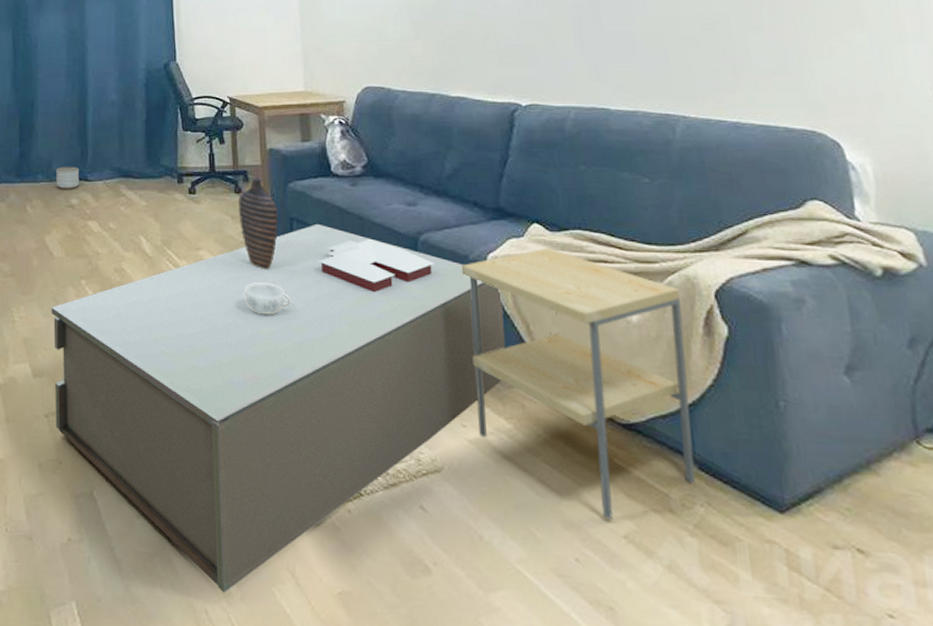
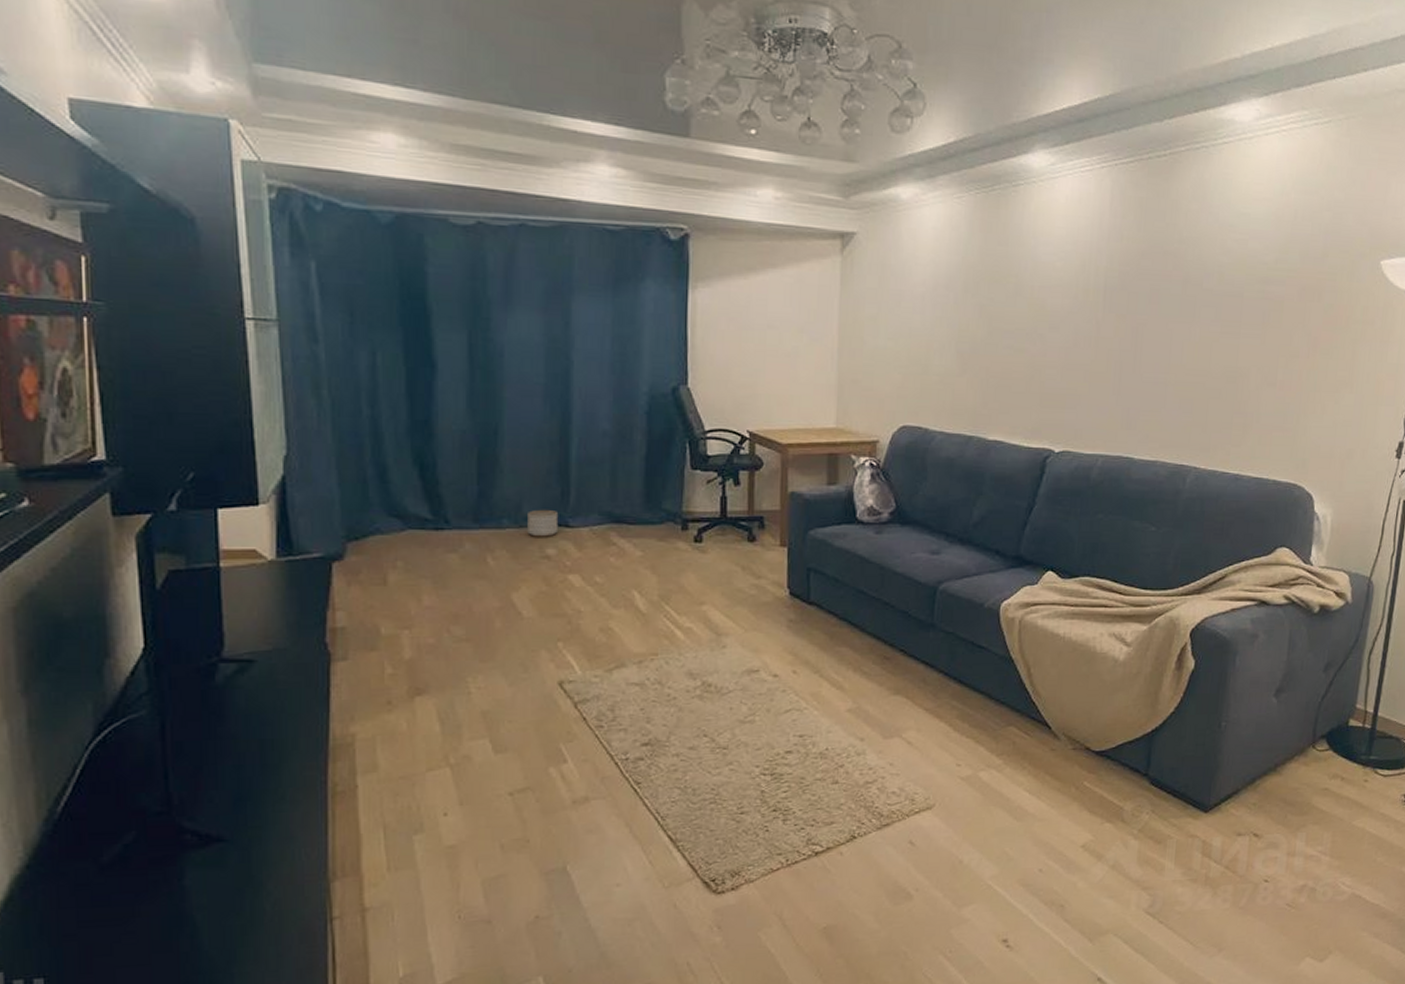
coffee table: present [51,223,506,594] -> none [518,574,1010,945]
decorative vase: present [238,178,279,270] -> none [750,524,795,625]
decorative bowl: present [245,283,290,315] -> none [751,638,800,671]
books: present [319,239,435,293] -> none [834,590,951,644]
side table: present [461,247,695,520] -> none [972,594,1162,834]

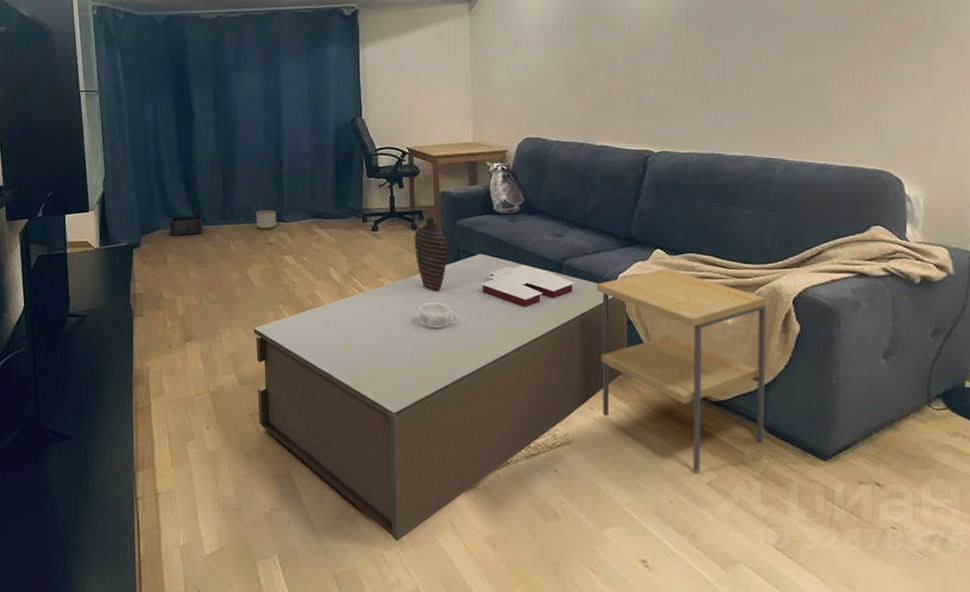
storage bin: none [392,514,445,544] -> present [169,214,203,236]
coffee table: none [518,574,1010,945] -> present [253,253,628,542]
decorative vase: none [750,524,795,625] -> present [414,216,448,293]
decorative bowl: none [751,638,800,671] -> present [418,303,456,328]
books: none [834,590,951,644] -> present [480,265,575,308]
side table: none [972,594,1162,834] -> present [596,268,766,473]

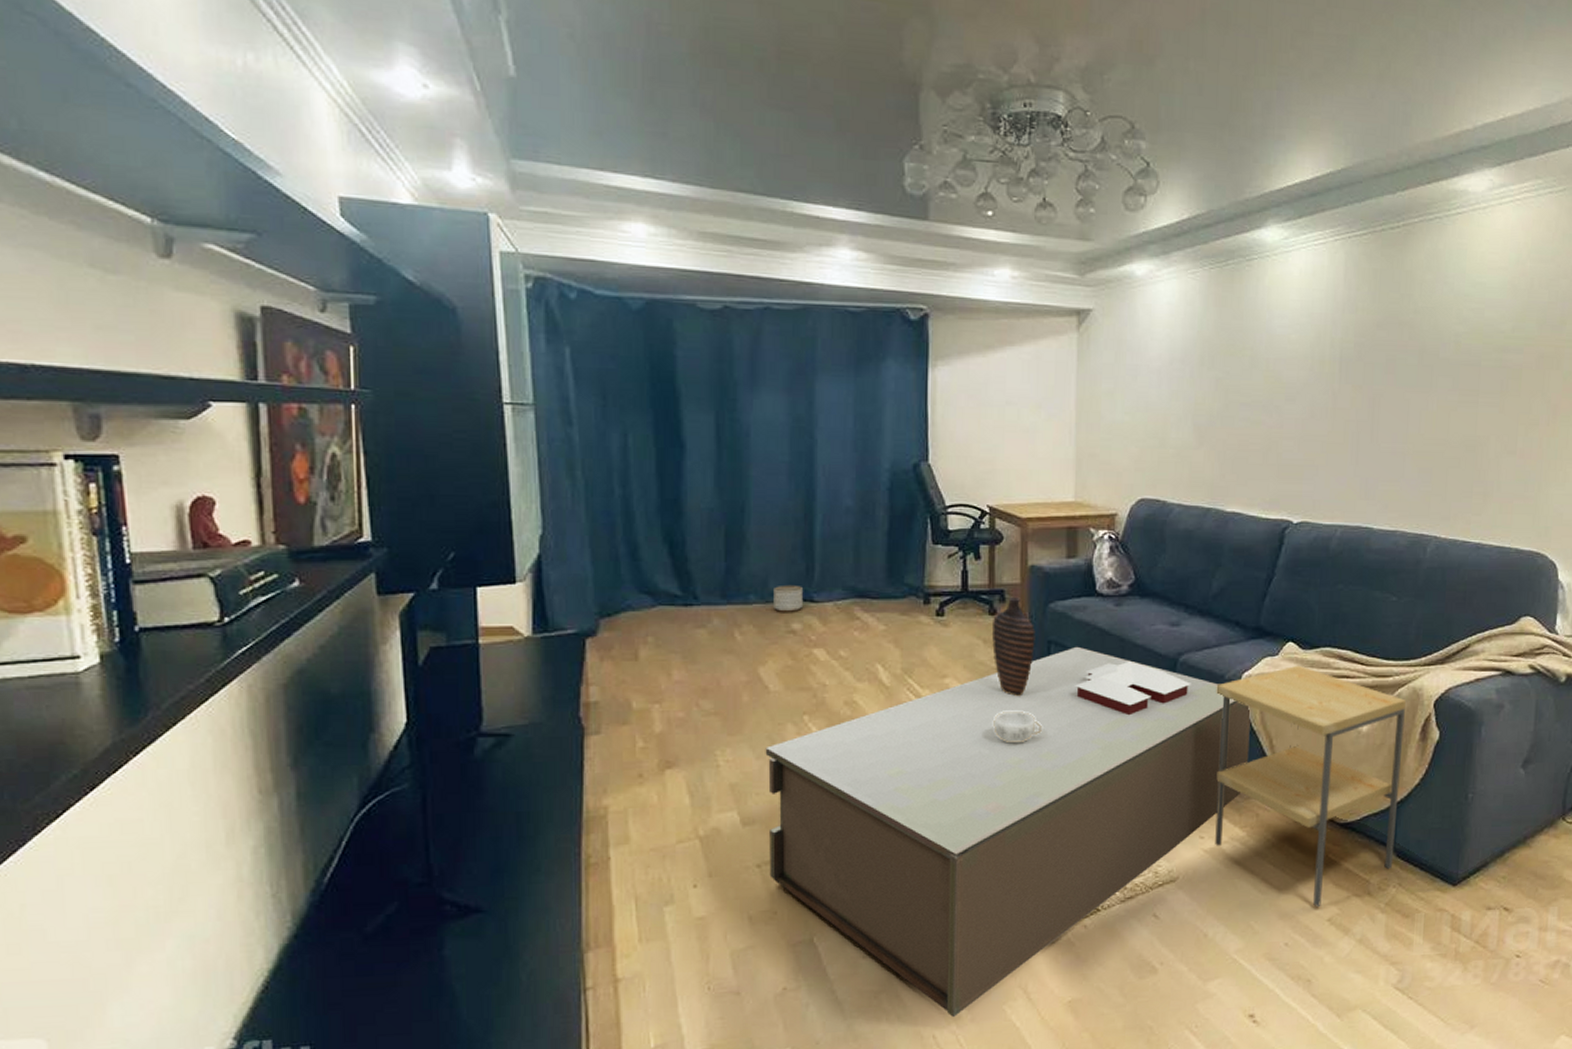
storage bin: present [169,214,203,236] -> none [643,590,694,619]

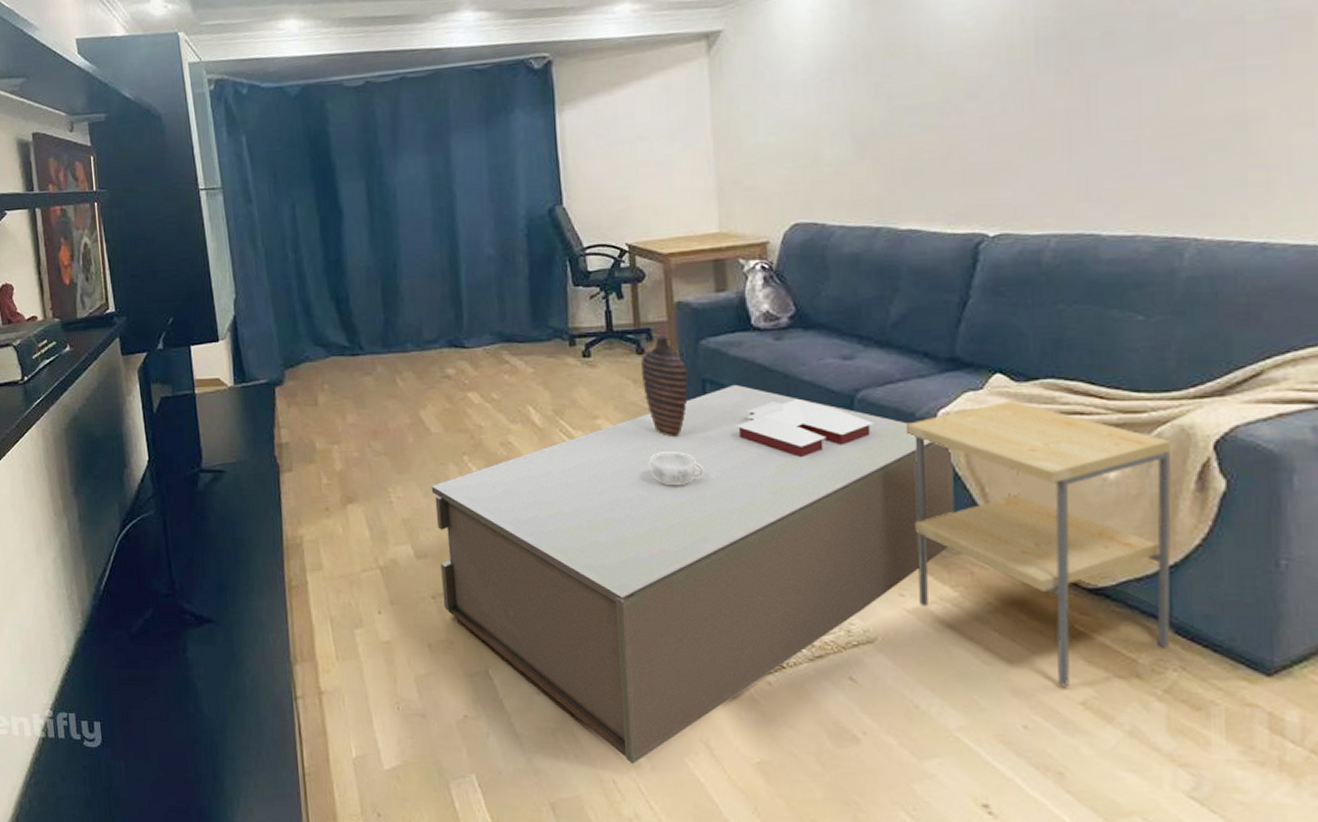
planter: present [774,584,804,612] -> none [427,332,456,358]

